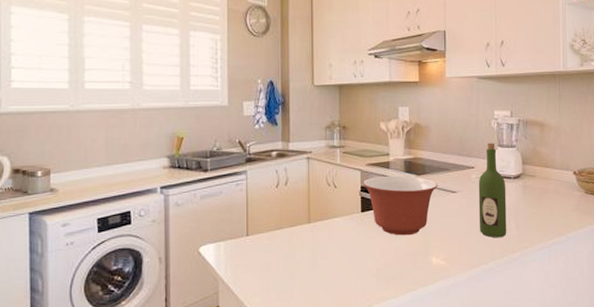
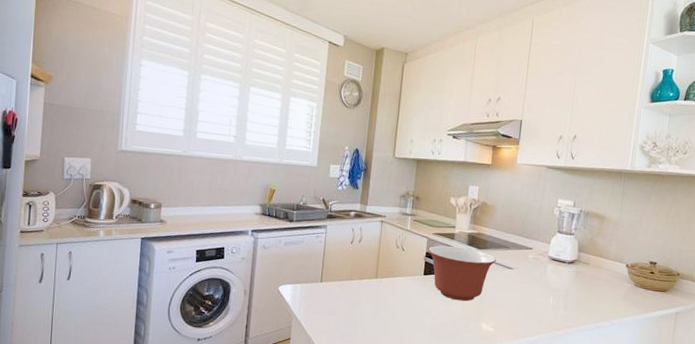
wine bottle: present [478,143,507,238] -> none [529,228,560,315]

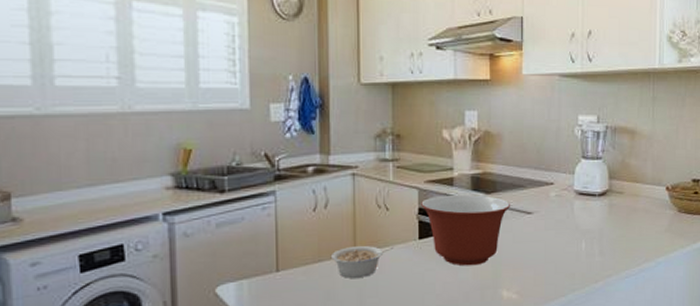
legume: none [359,272,405,296] -> present [330,246,394,278]

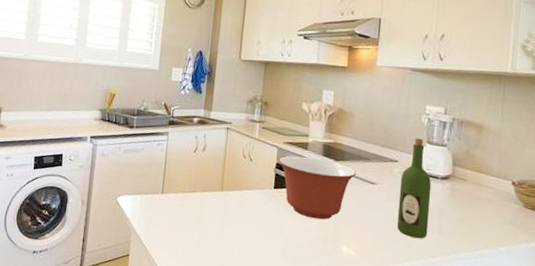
legume: present [330,246,394,278] -> none [202,184,253,211]
wine bottle: none [557,154,590,266] -> present [396,138,432,239]

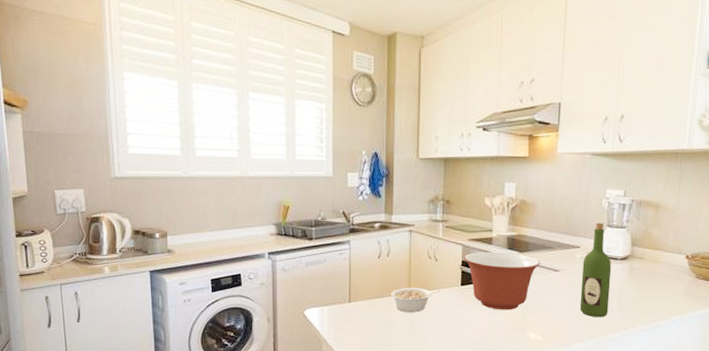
legume: none [202,184,253,211] -> present [390,288,440,312]

